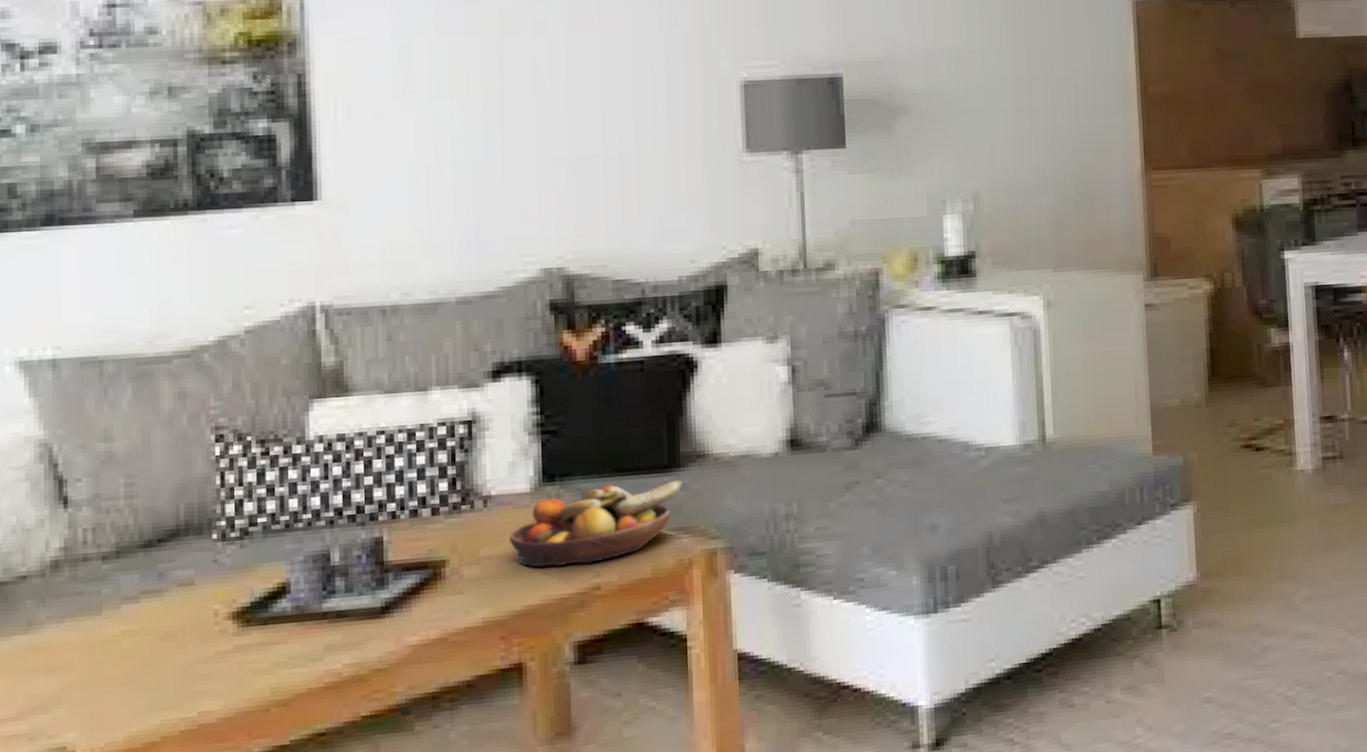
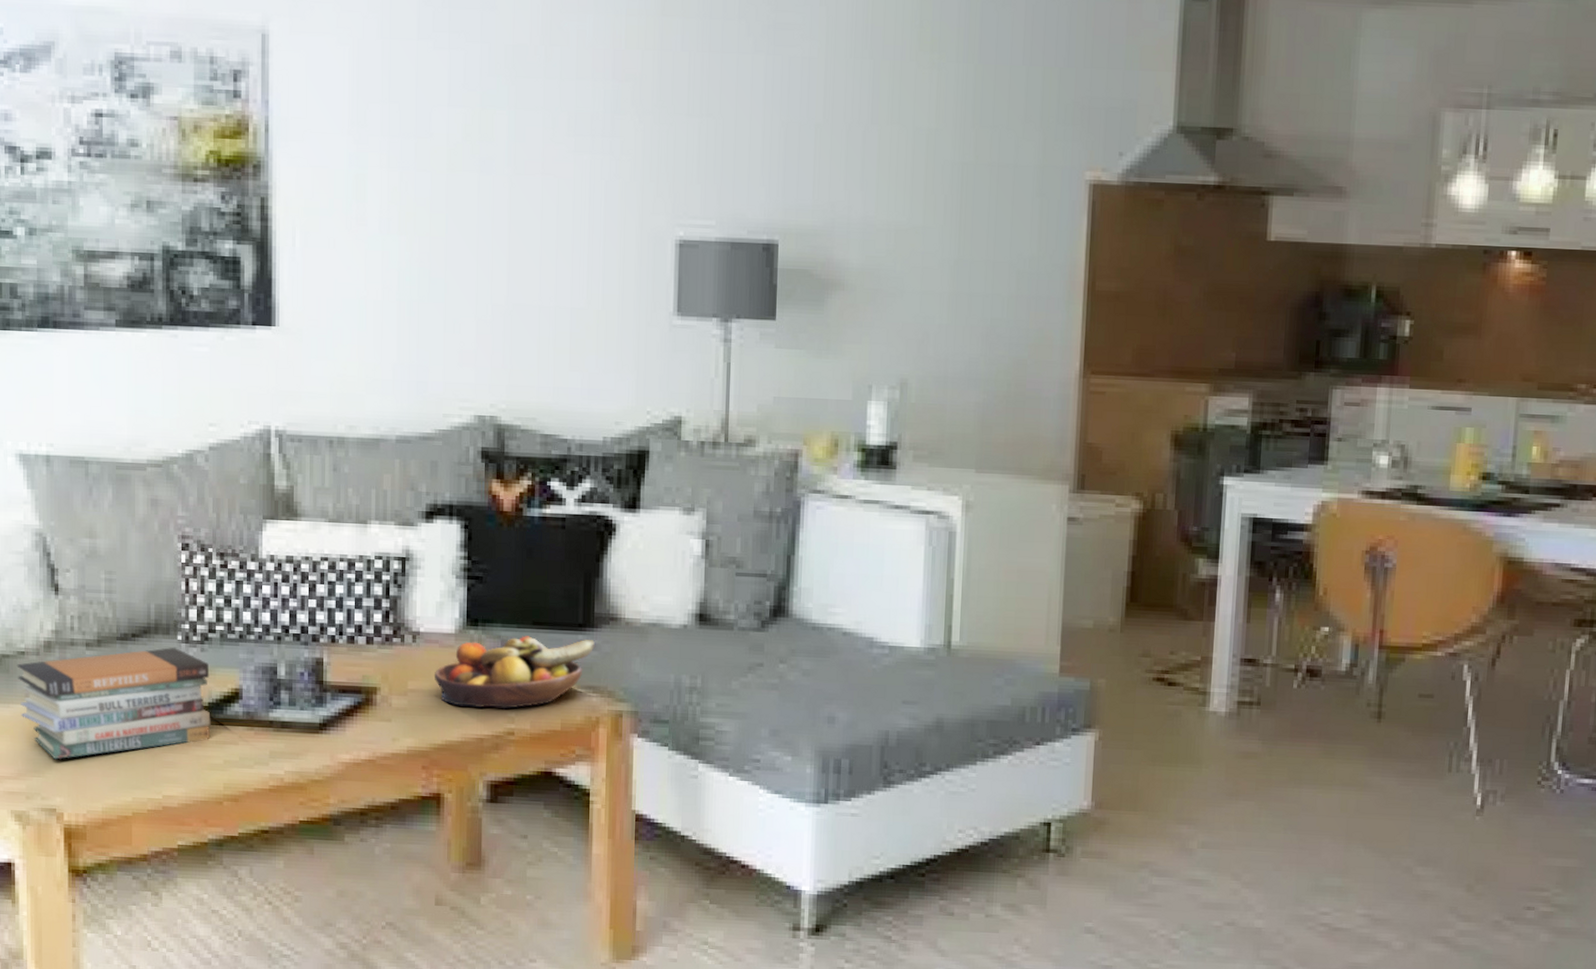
book stack: none [16,548,254,691] -> present [16,647,211,760]

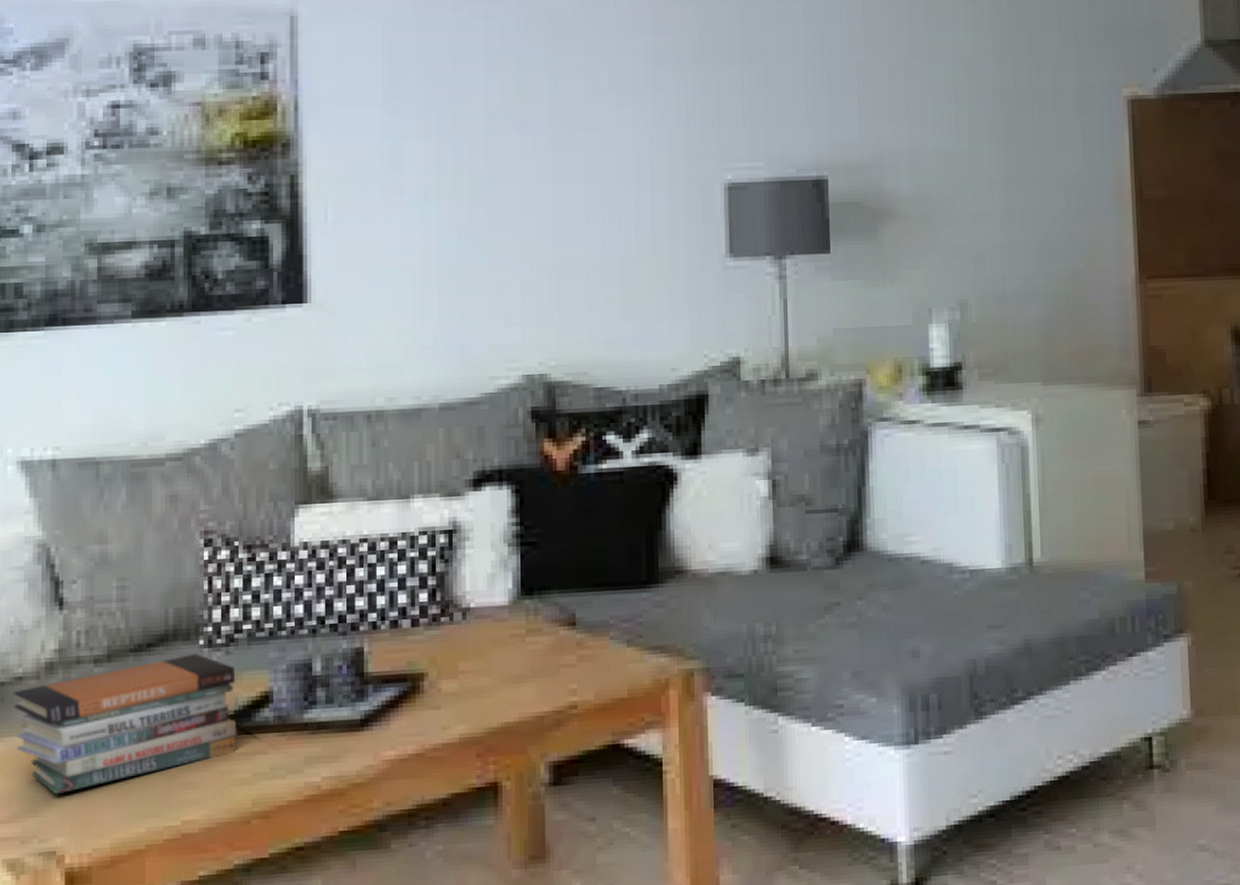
fruit bowl: present [433,636,596,710] -> none [486,597,662,684]

